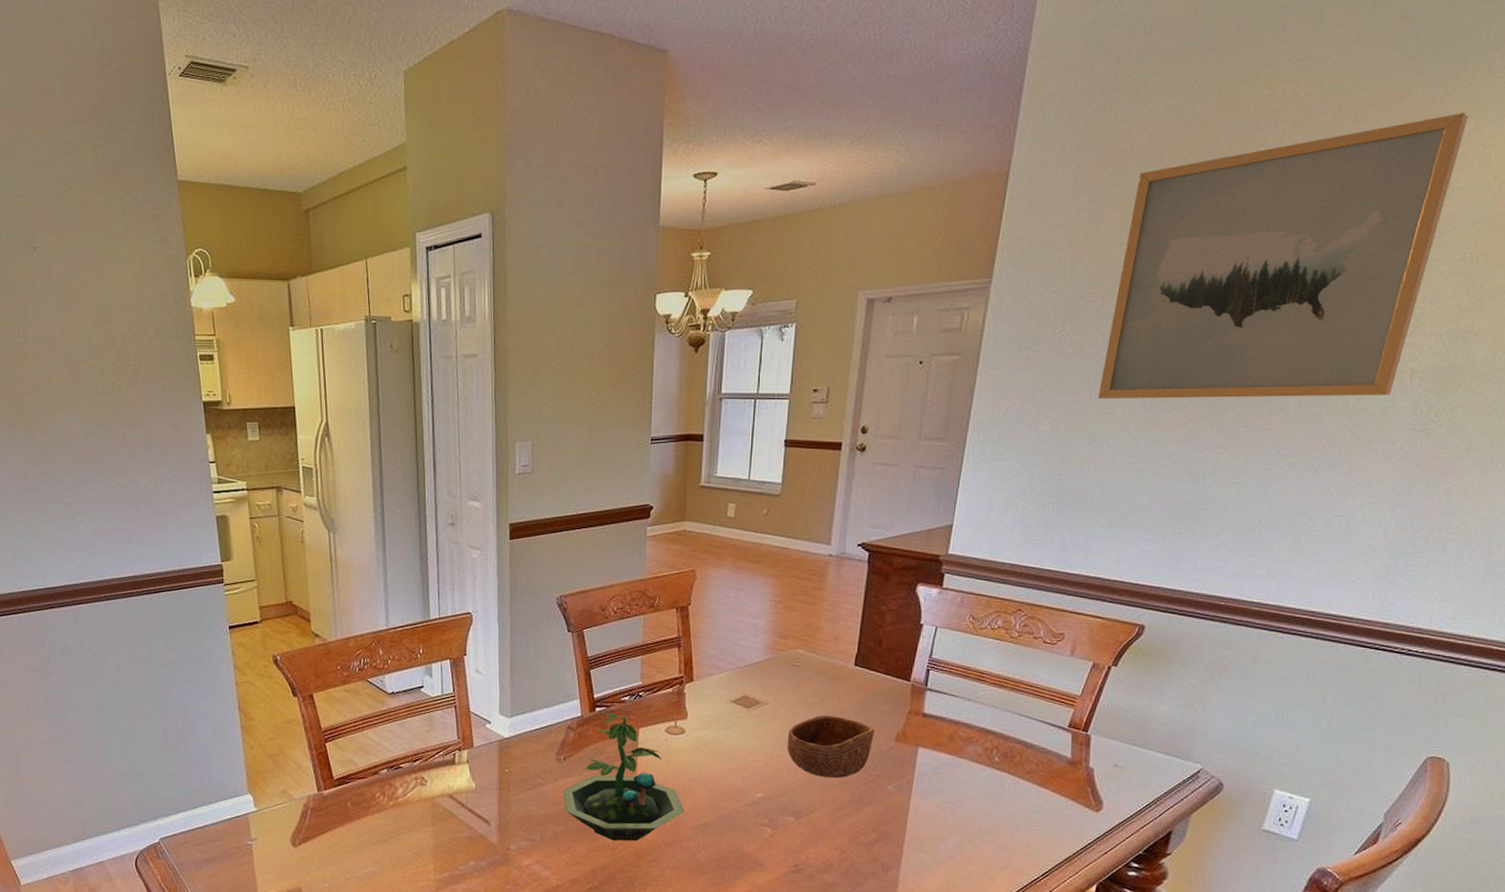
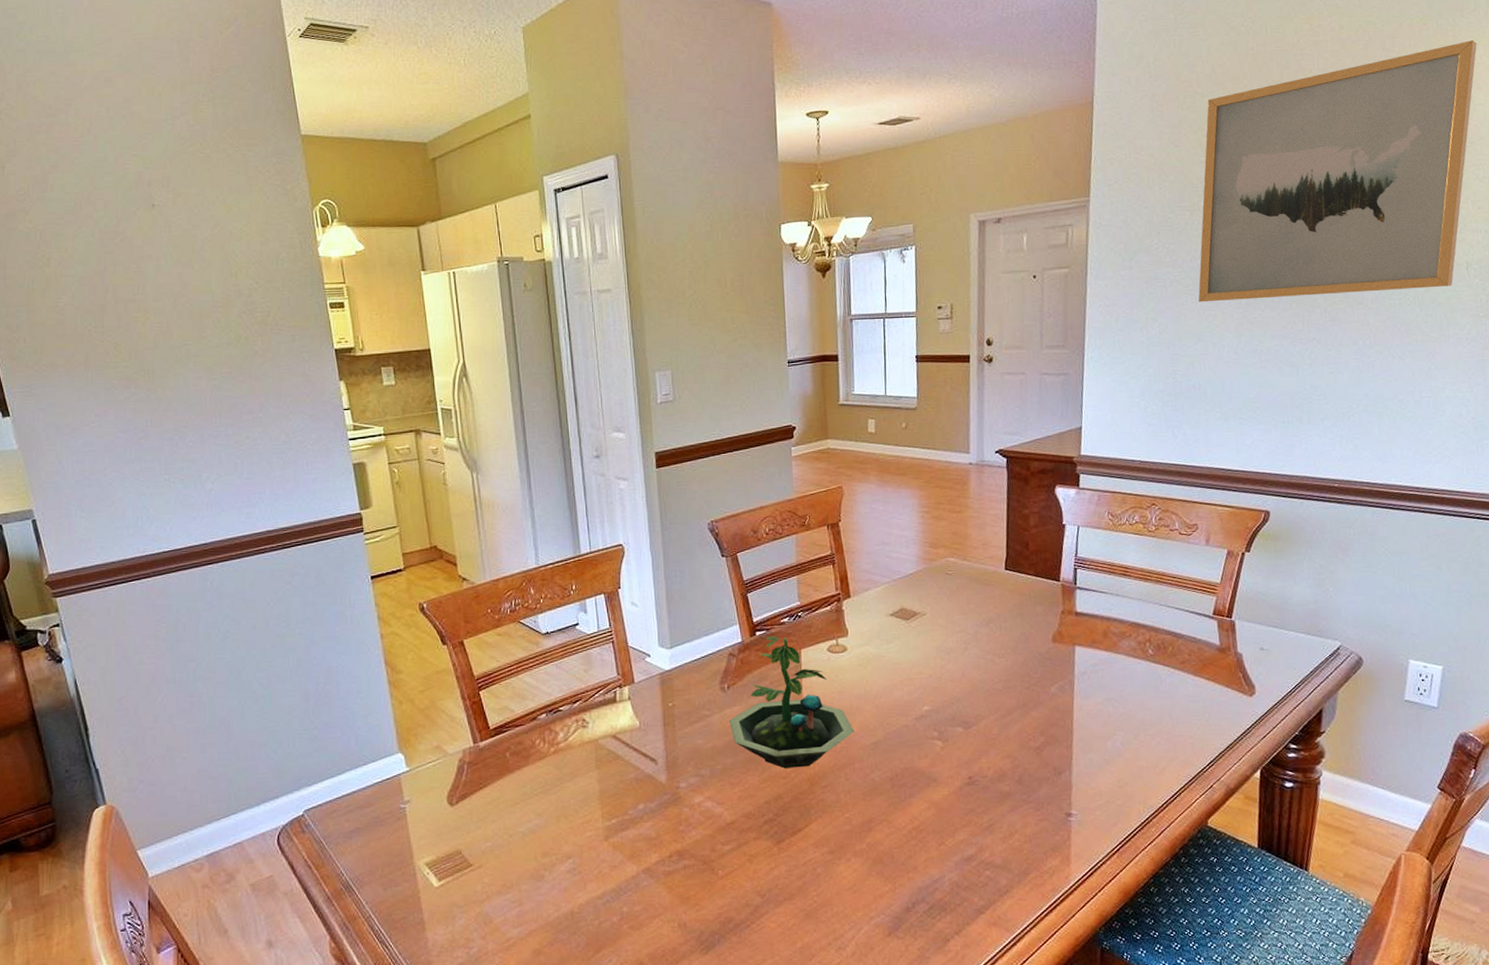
bowl: present [787,715,875,779] -> none [948,621,1032,685]

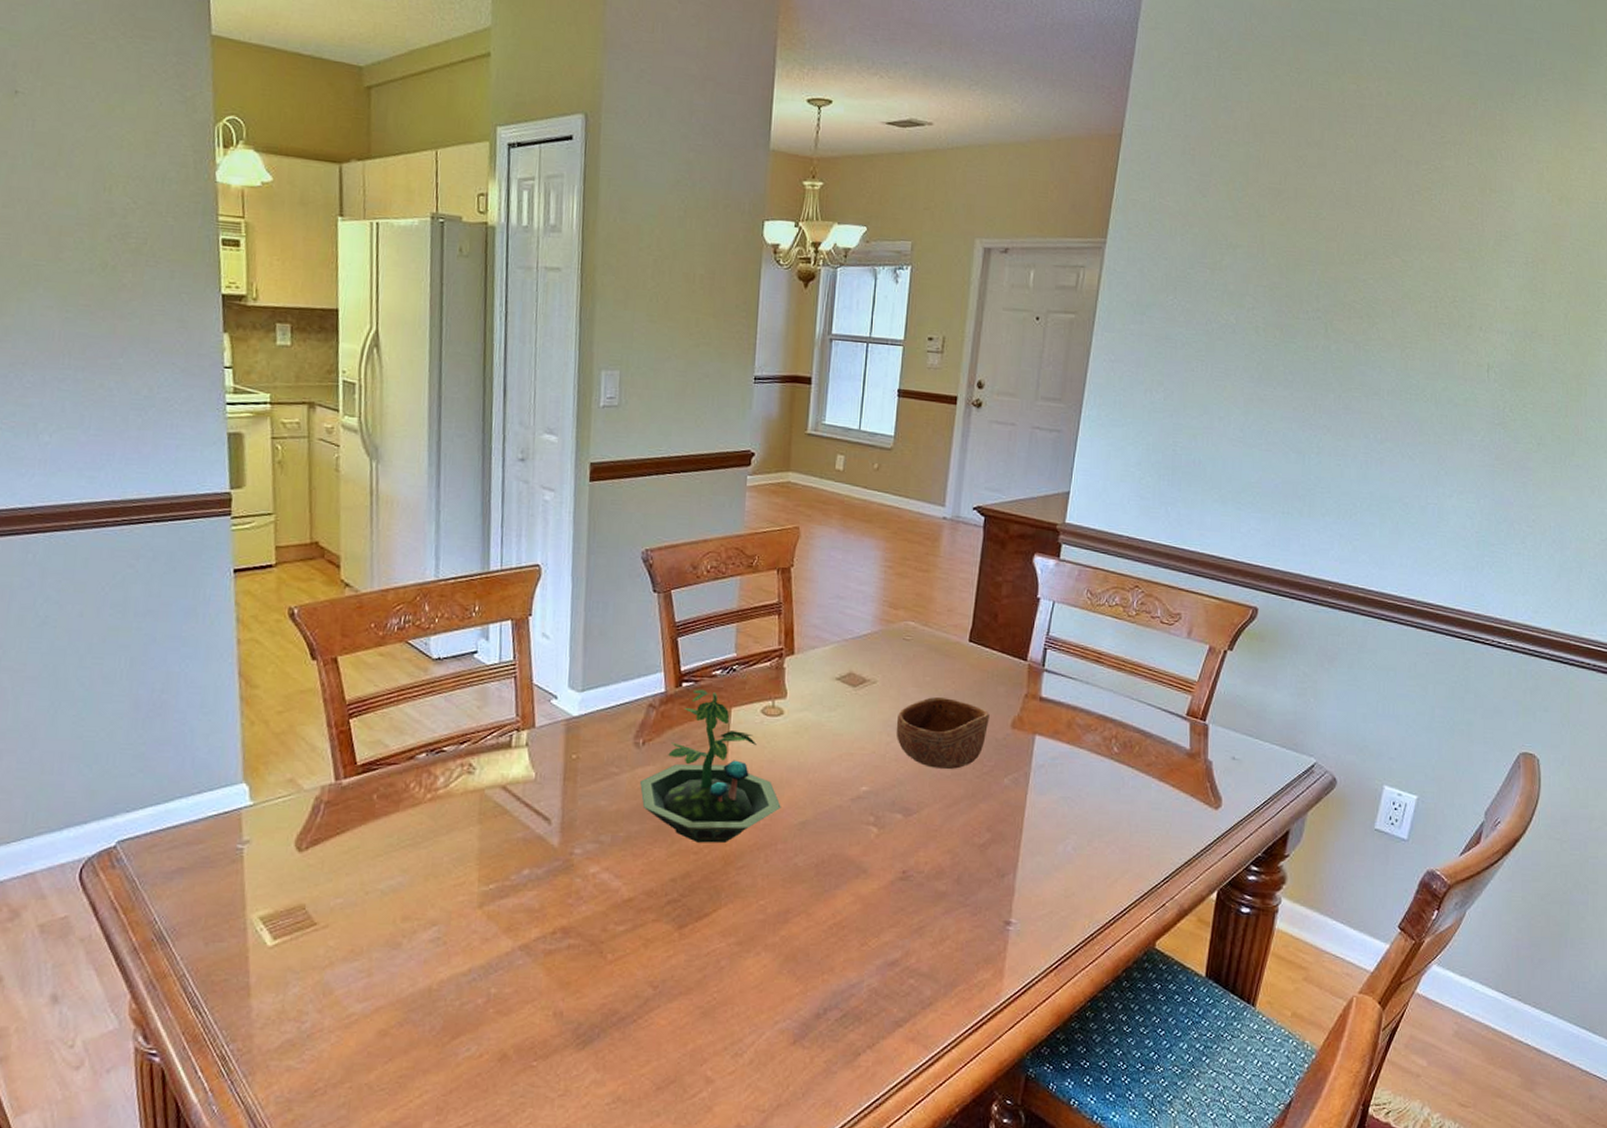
bowl: none [948,621,1032,685] -> present [896,697,990,770]
wall art: present [1198,40,1477,303] -> none [1208,128,1523,388]

